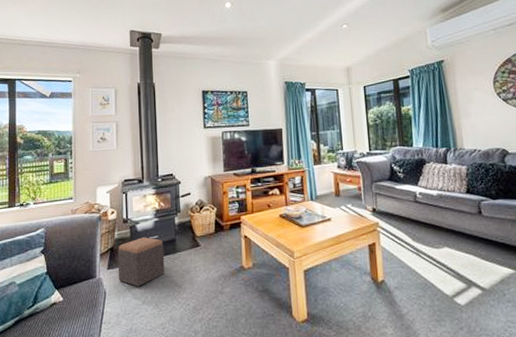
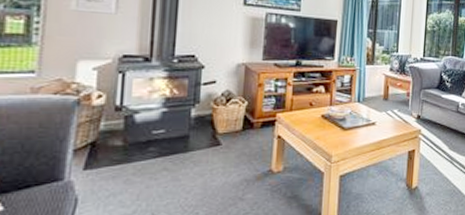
footstool: present [117,237,165,287] -> none [99,131,172,192]

